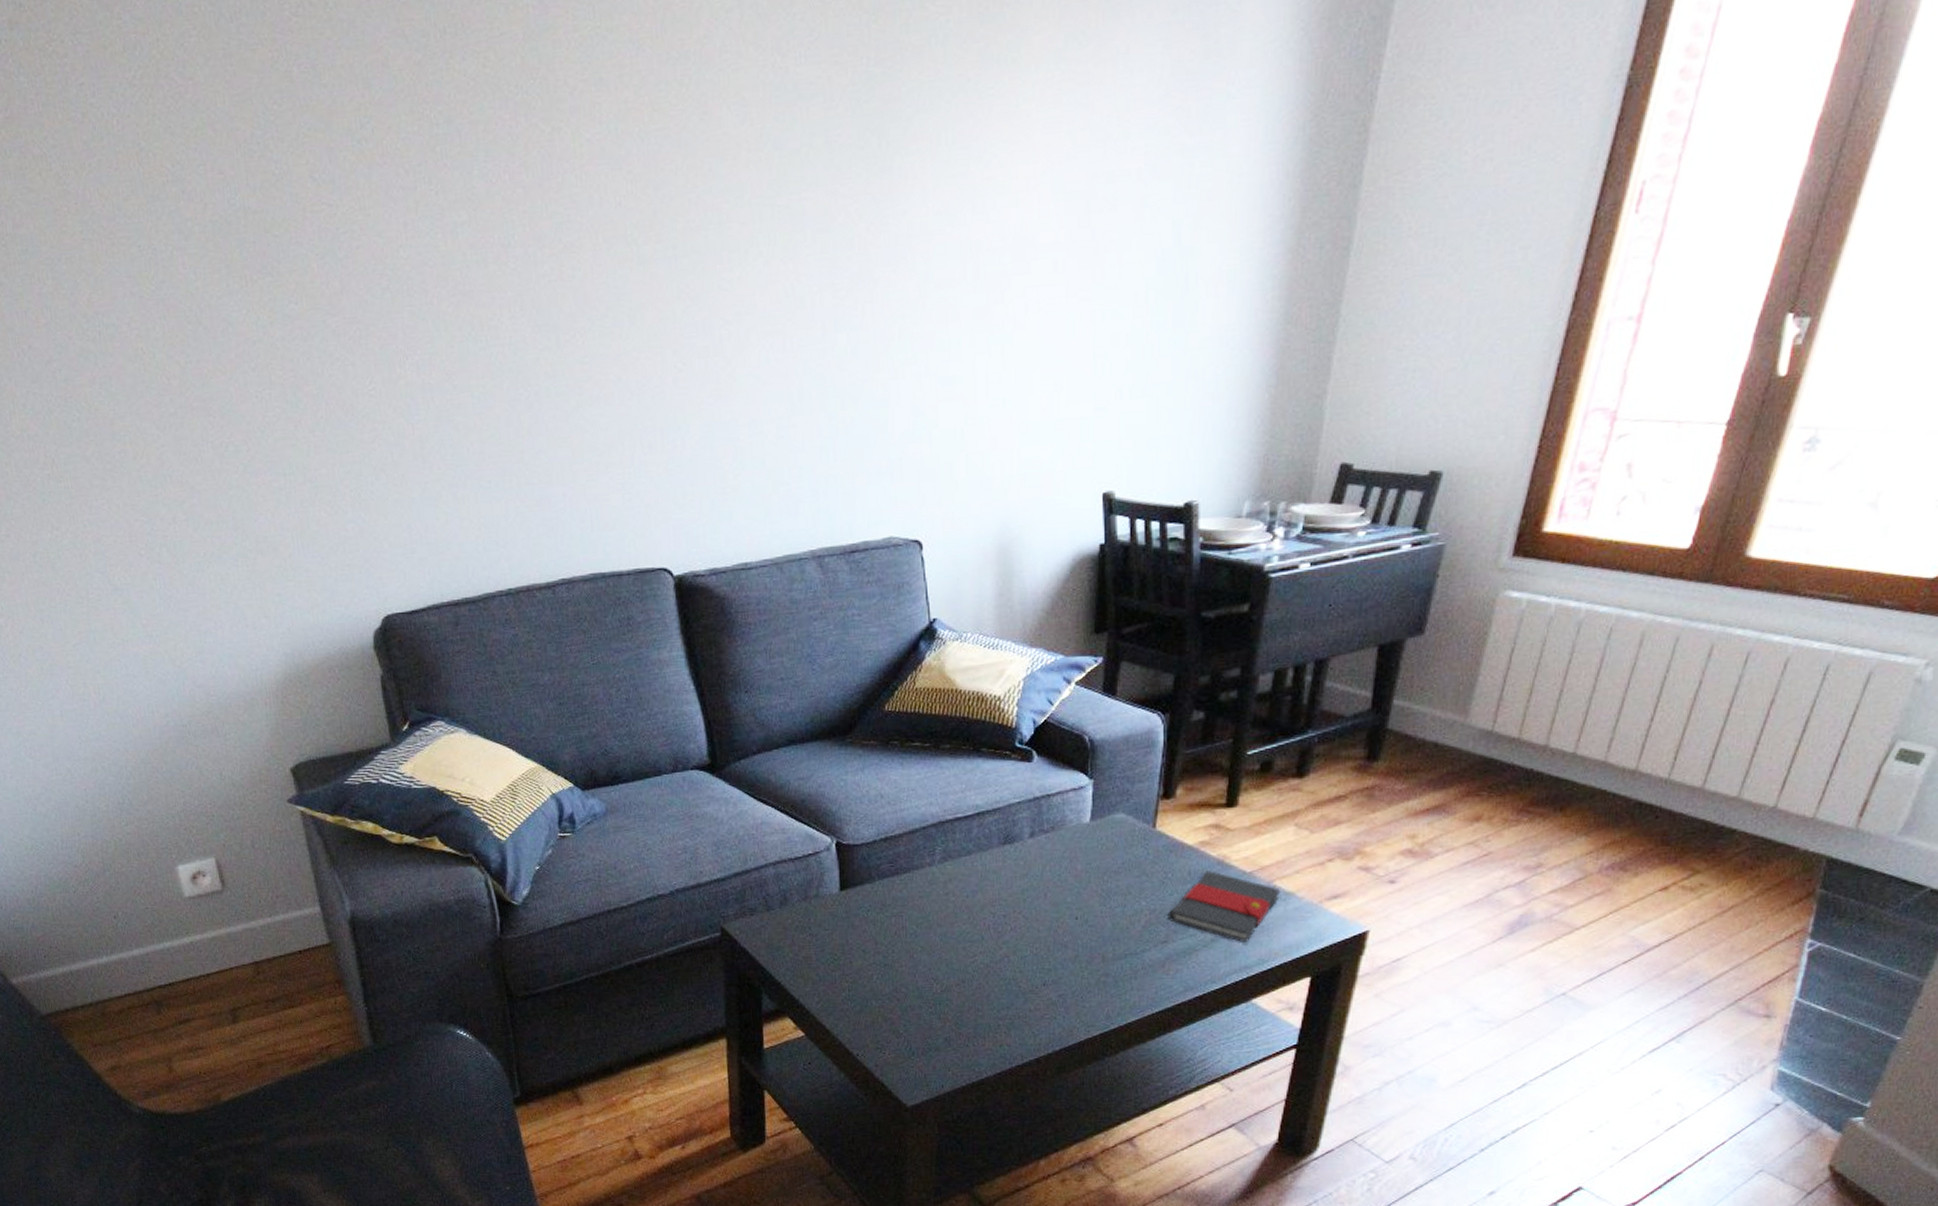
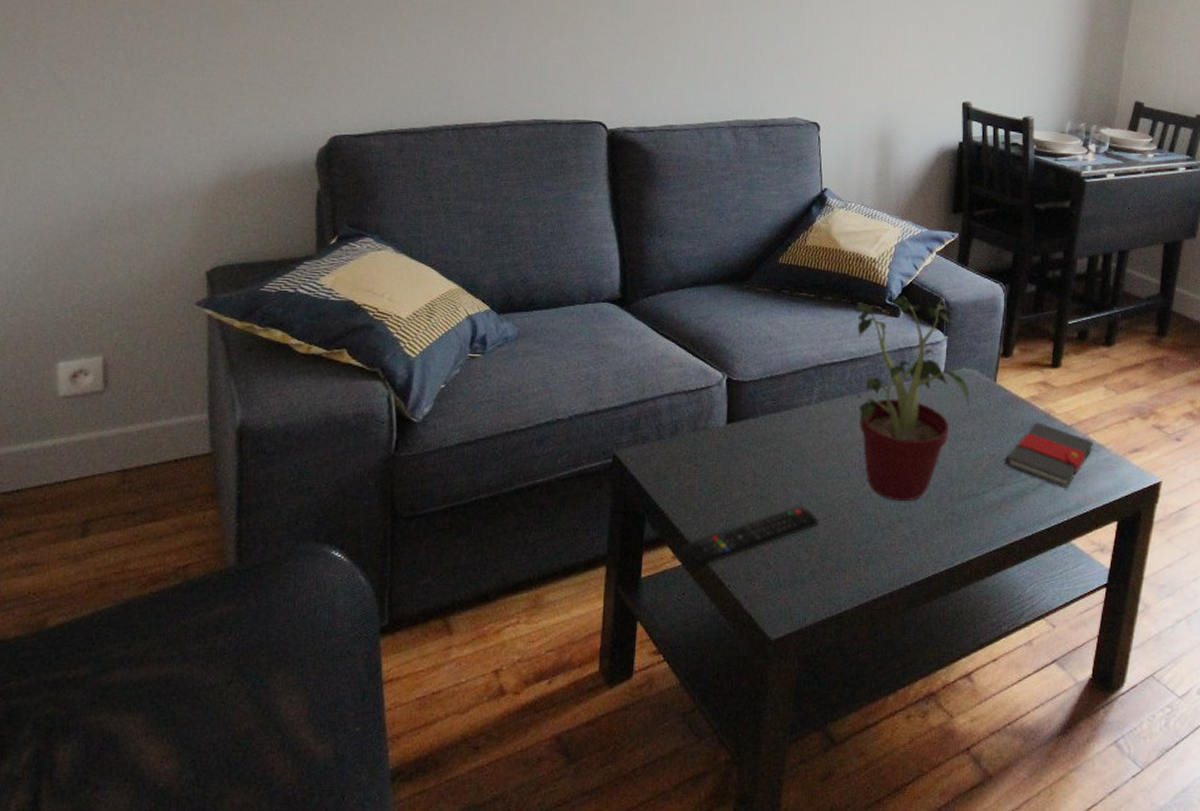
remote control: none [802,973,952,1038] -> present [680,506,819,568]
potted plant: none [979,734,1126,964] -> present [855,296,973,501]

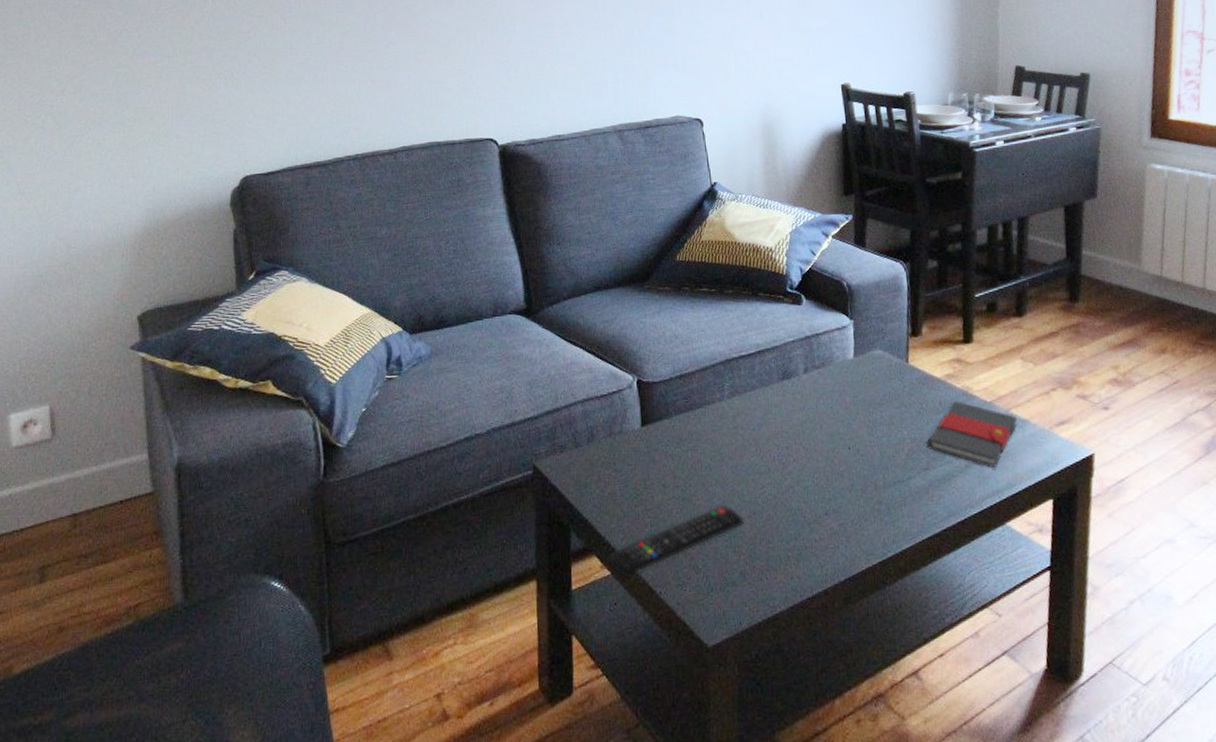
potted plant: present [855,296,973,501] -> none [757,280,884,493]

